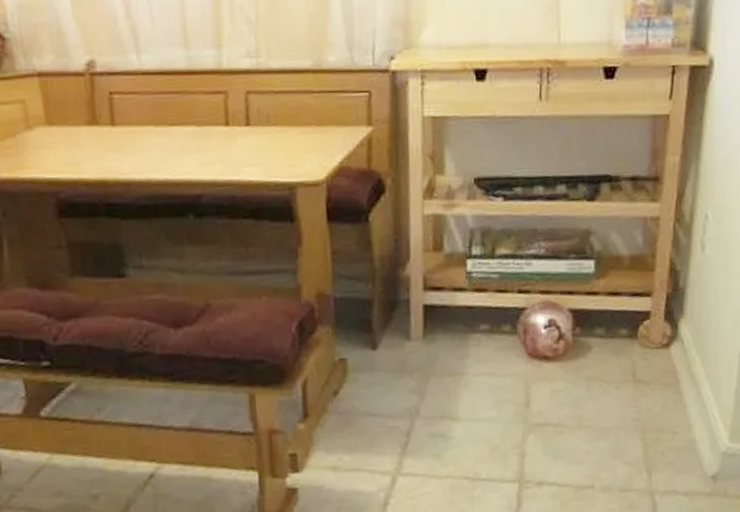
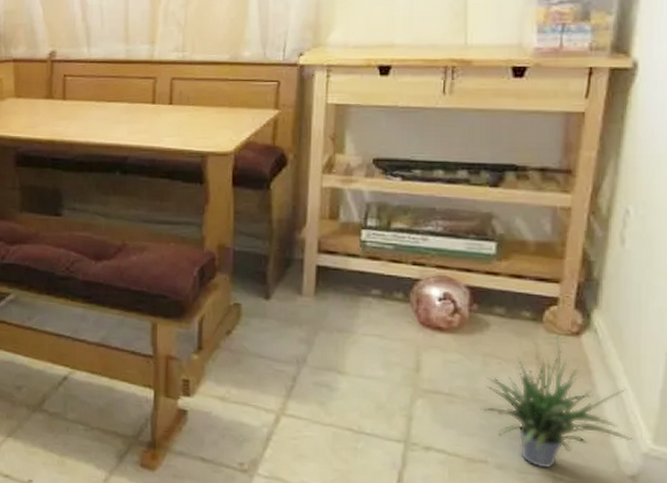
potted plant: none [586,350,714,483] -> present [480,336,633,469]

